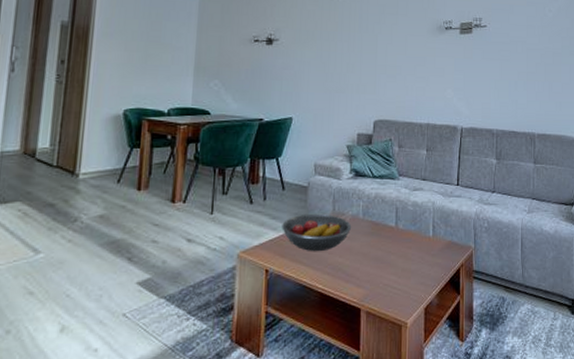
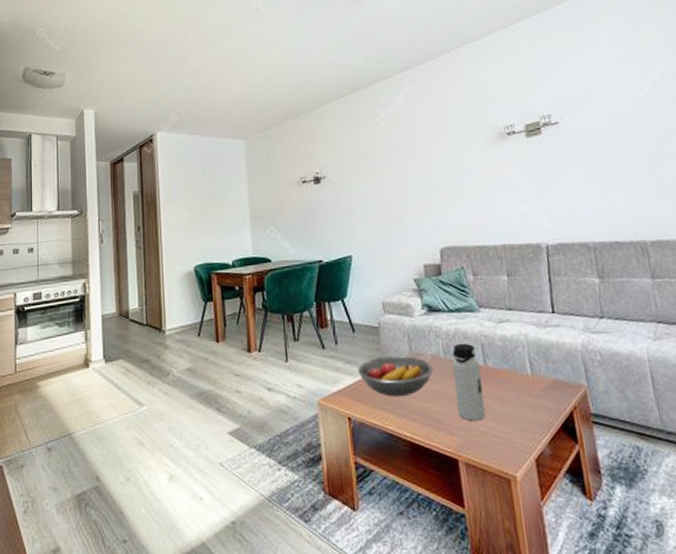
water bottle: none [367,206,392,275] -> present [452,343,486,422]

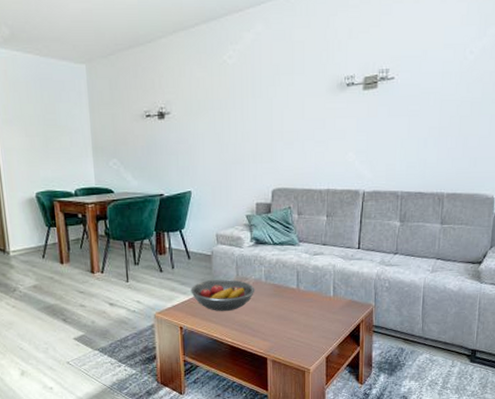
water bottle: present [452,343,486,422] -> none [271,270,294,331]

